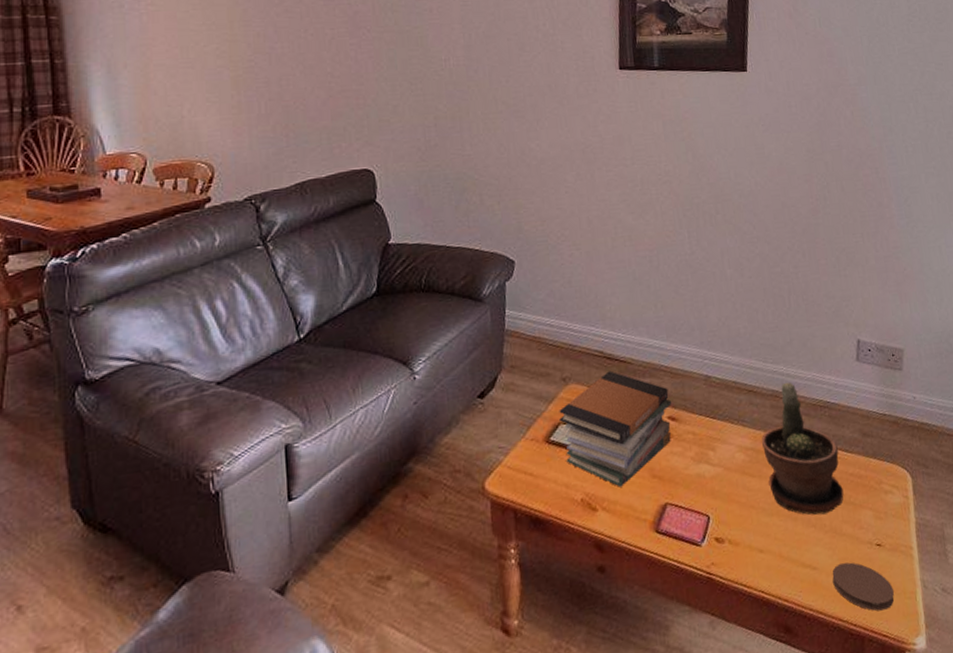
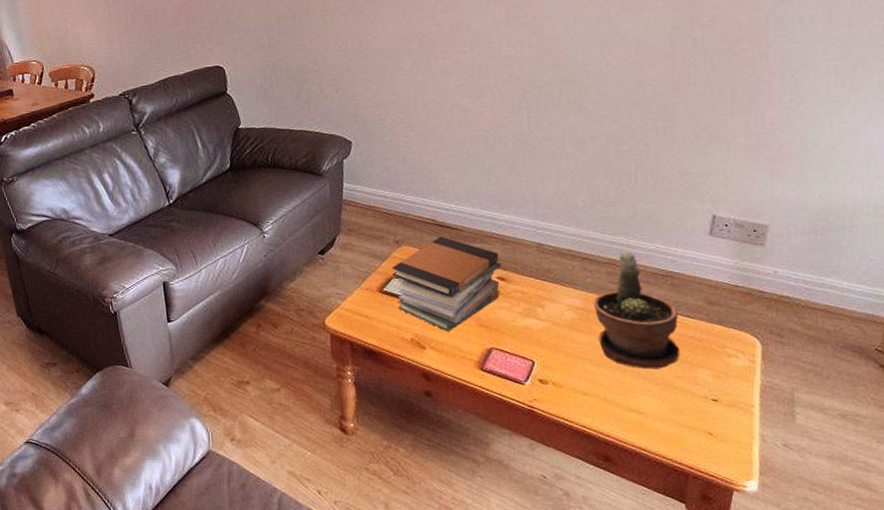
coaster: present [832,562,894,611] -> none [659,412,727,455]

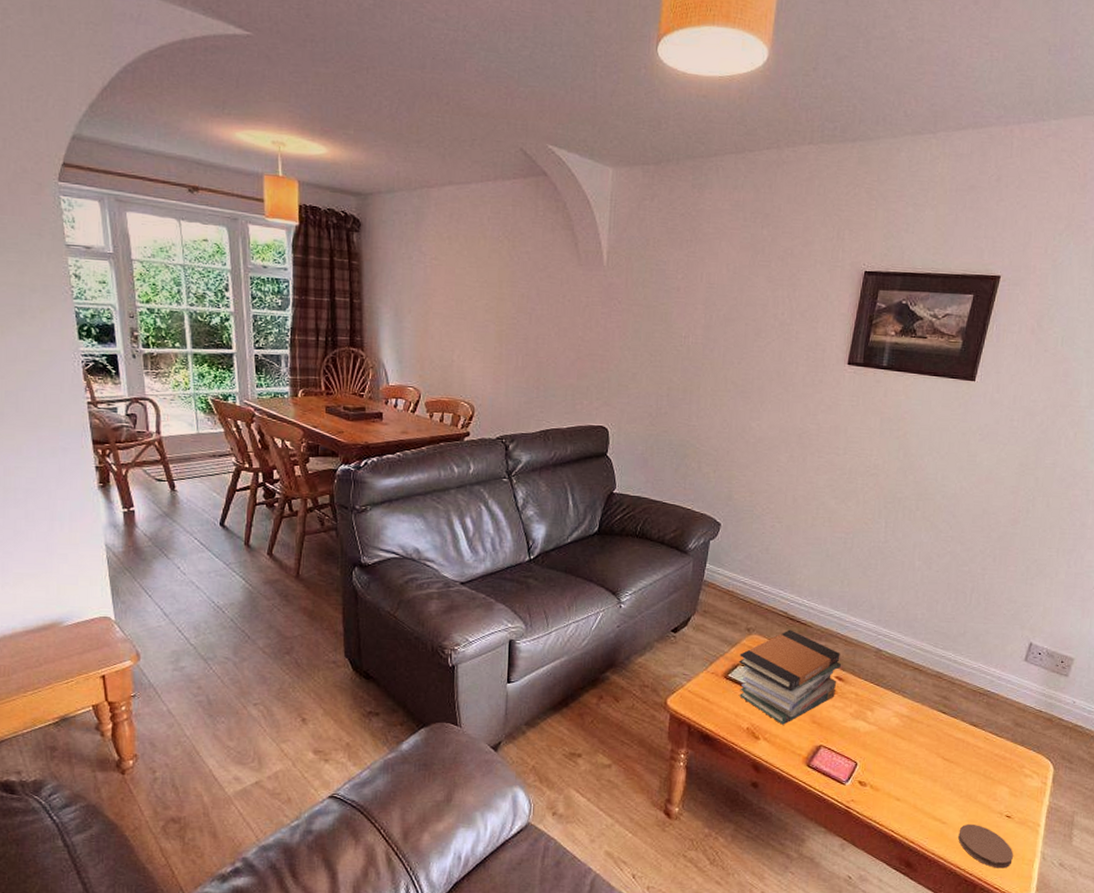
potted plant: present [594,252,680,370] -> none [917,667,989,782]
coaster: none [659,412,727,455] -> present [958,824,1013,869]

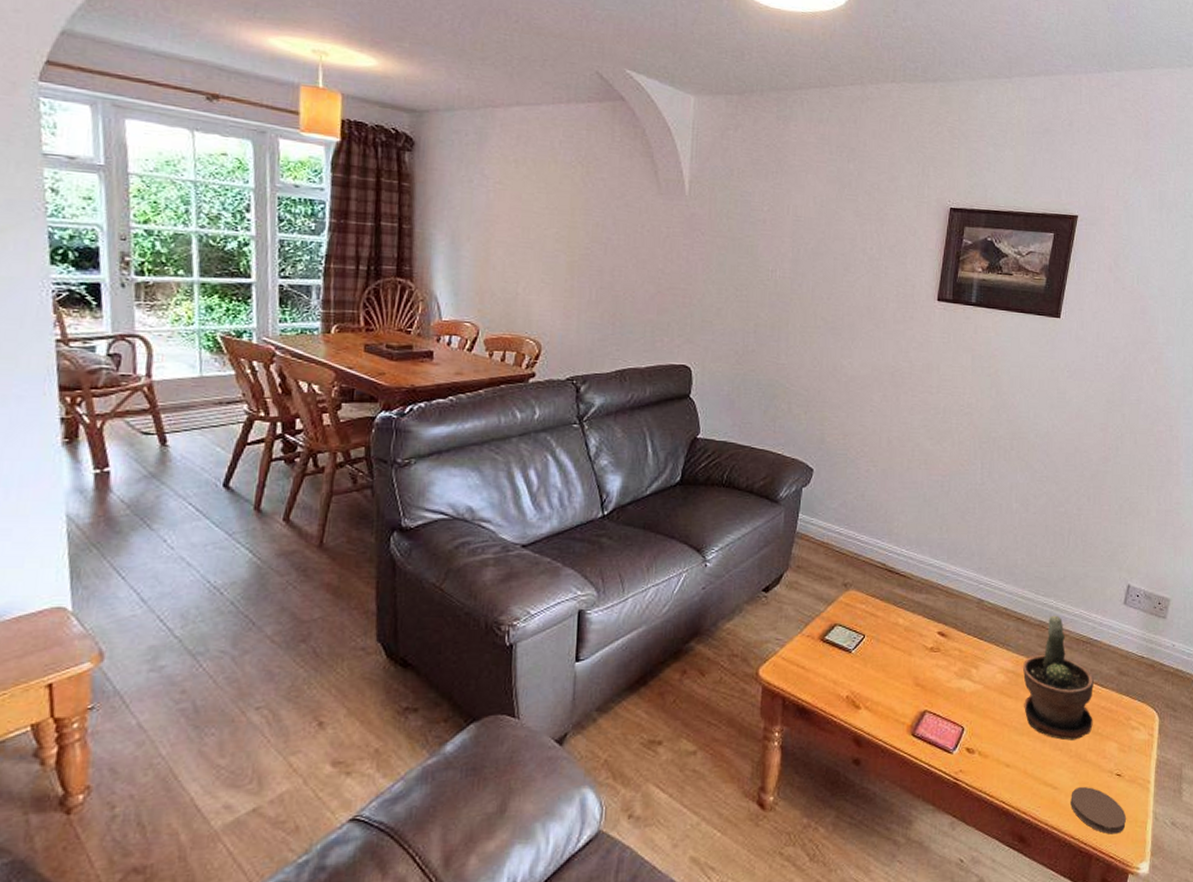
book stack: present [739,629,841,725] -> none [836,583,943,690]
potted plant: none [917,667,989,782] -> present [1023,615,1094,741]

